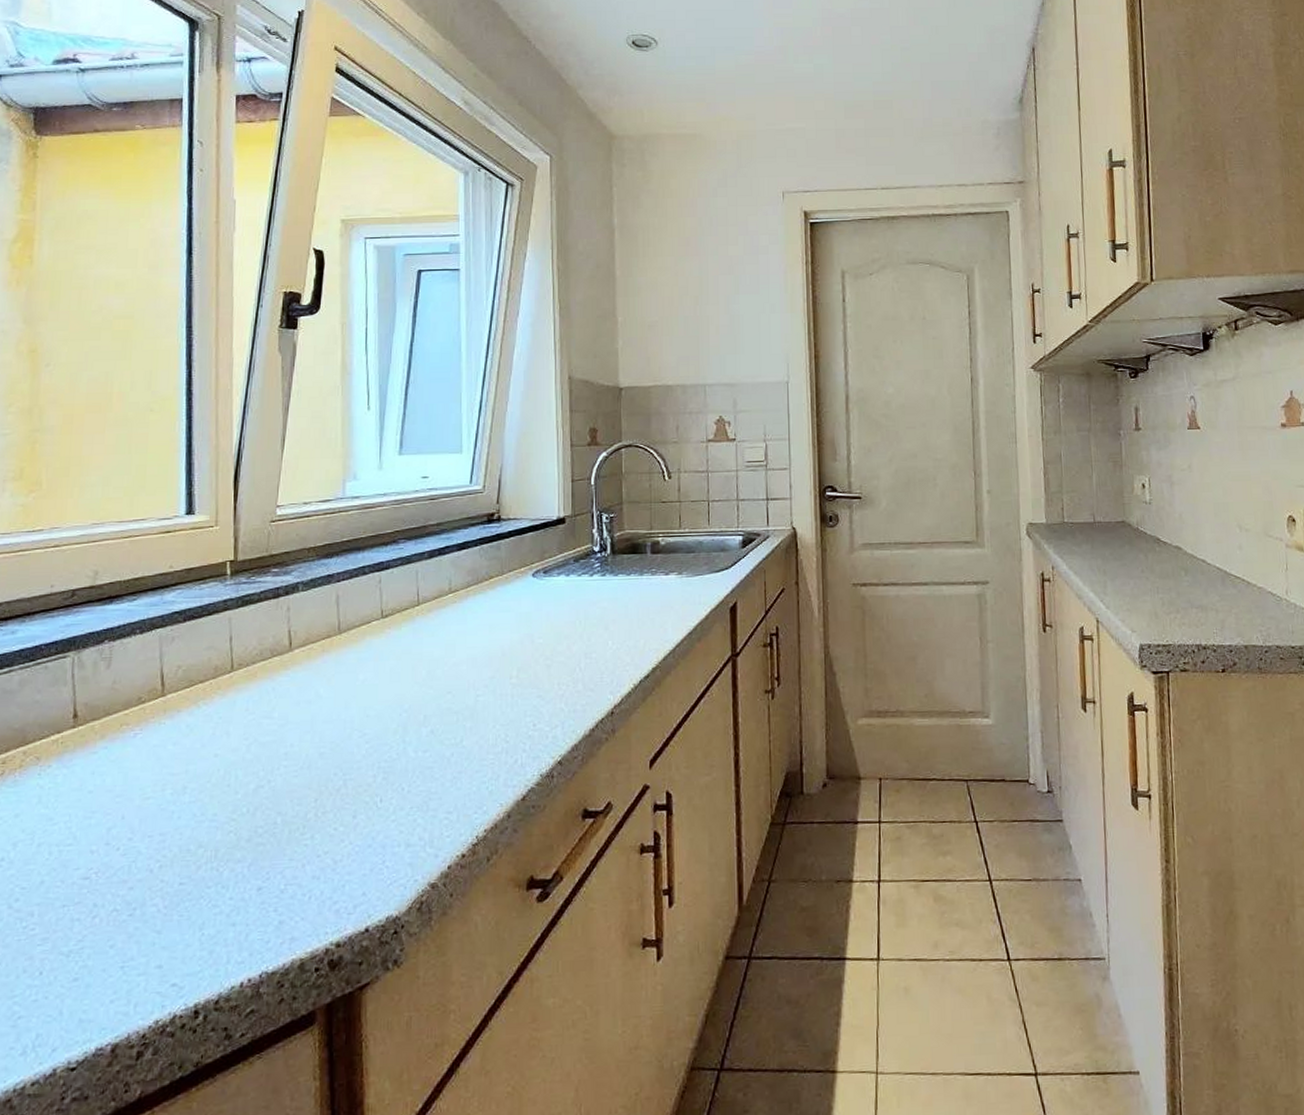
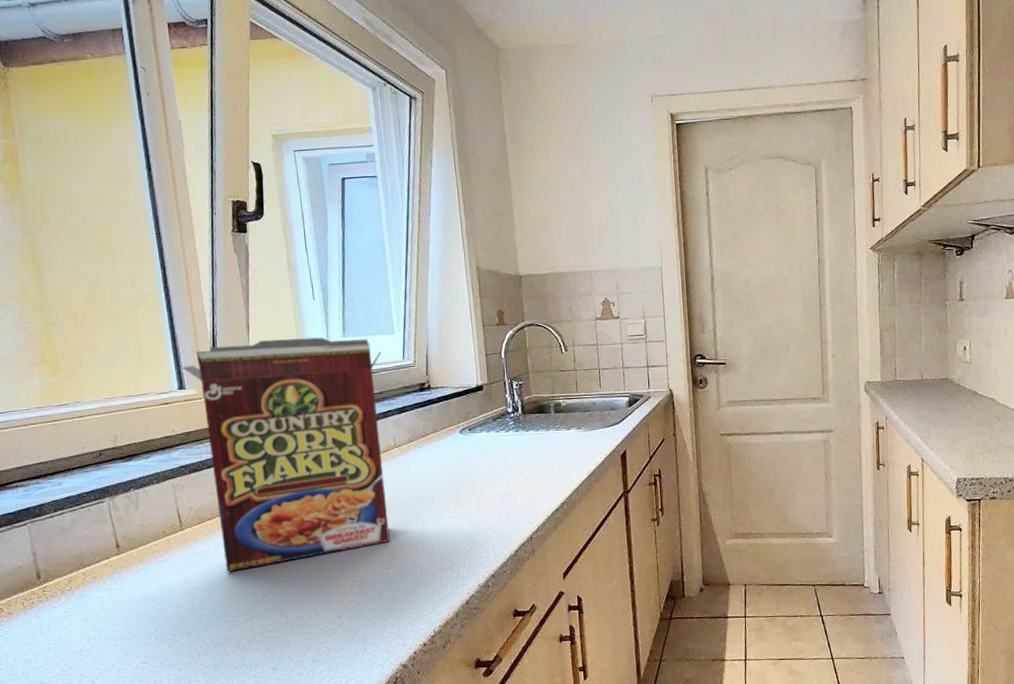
cereal box: none [195,454,444,752] -> present [182,337,391,571]

